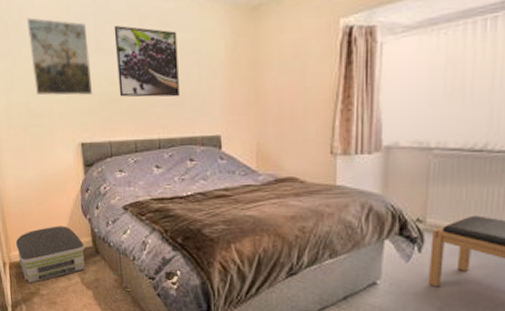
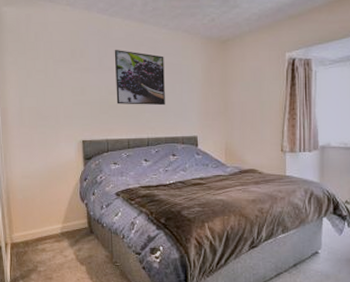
air purifier: present [15,226,85,284] -> none [18,210,81,262]
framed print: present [27,17,93,96] -> none [42,40,95,102]

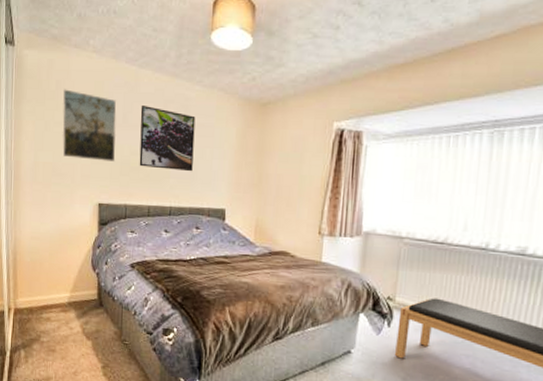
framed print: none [42,40,95,102] -> present [62,89,117,161]

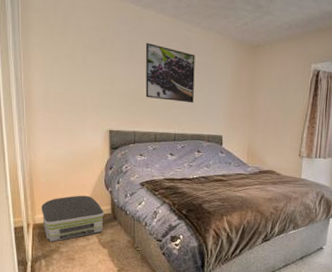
air purifier: none [23,277,90,331] -> present [41,195,104,243]
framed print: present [62,89,117,161] -> none [71,24,124,93]

